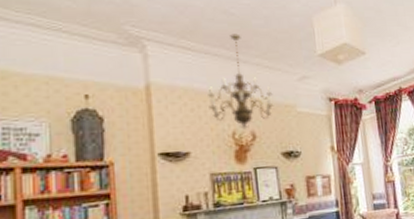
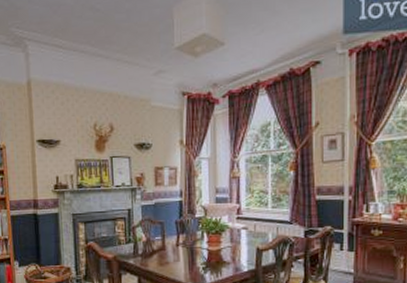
chandelier: present [208,33,274,129] -> none [75,29,131,122]

